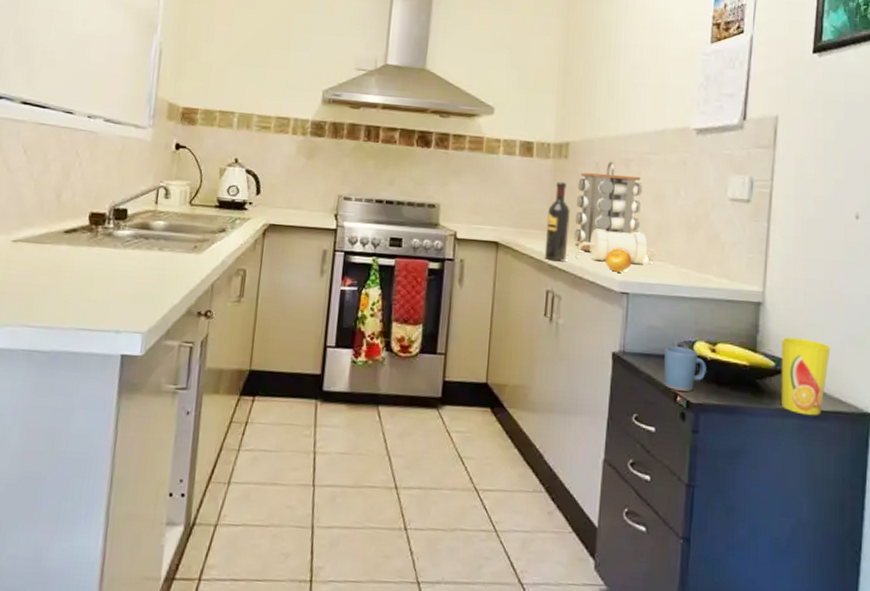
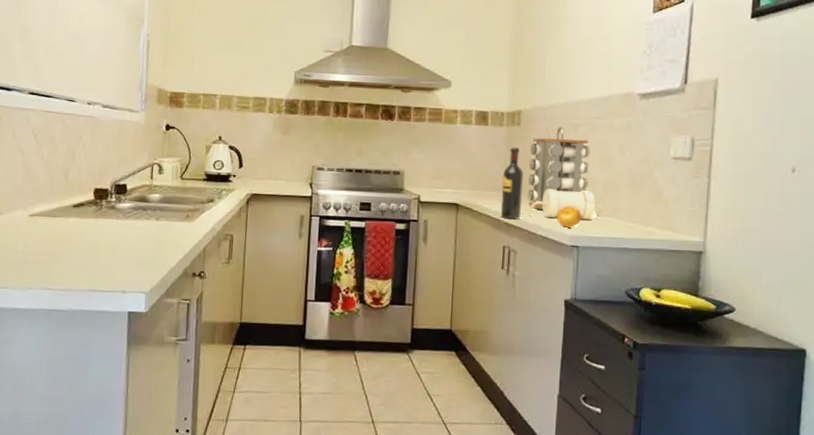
mug: present [664,346,706,392] -> none [612,293,652,334]
cup: present [781,337,831,416] -> none [721,282,768,353]

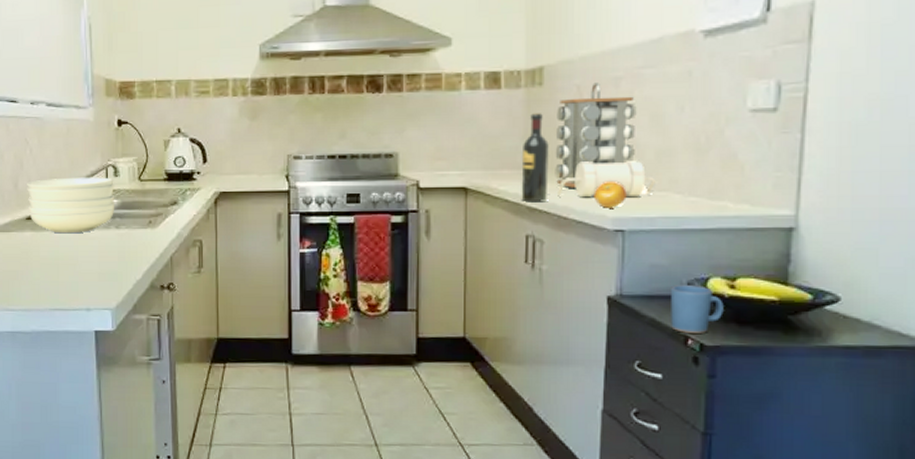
bowl: none [76,172,158,222] -> present [27,177,115,234]
mug: none [612,293,652,334] -> present [671,285,724,335]

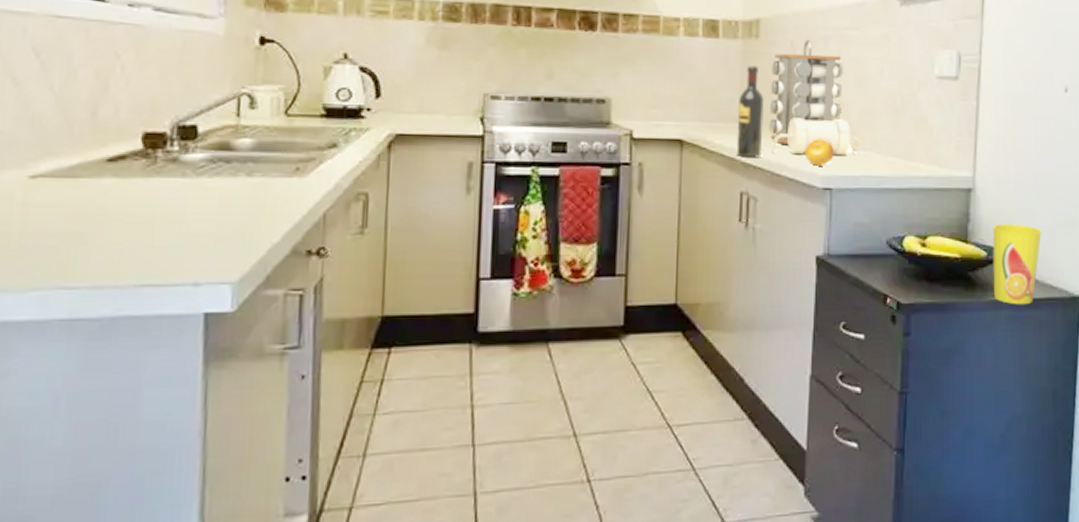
bowl: present [27,177,115,234] -> none [111,107,249,182]
mug: present [671,285,724,335] -> none [872,244,917,293]
cup: none [820,264,888,353] -> present [993,223,1042,305]

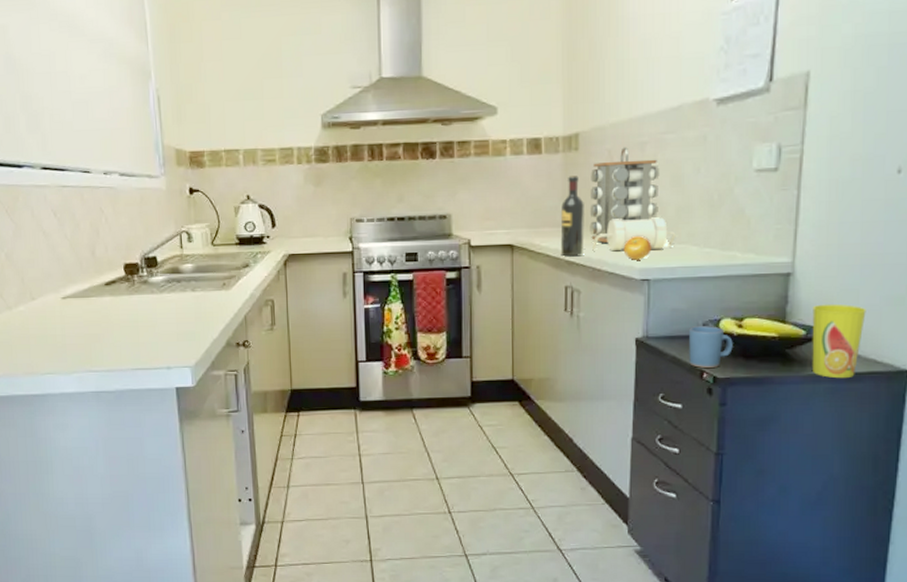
mug: none [872,244,917,293] -> present [689,326,733,369]

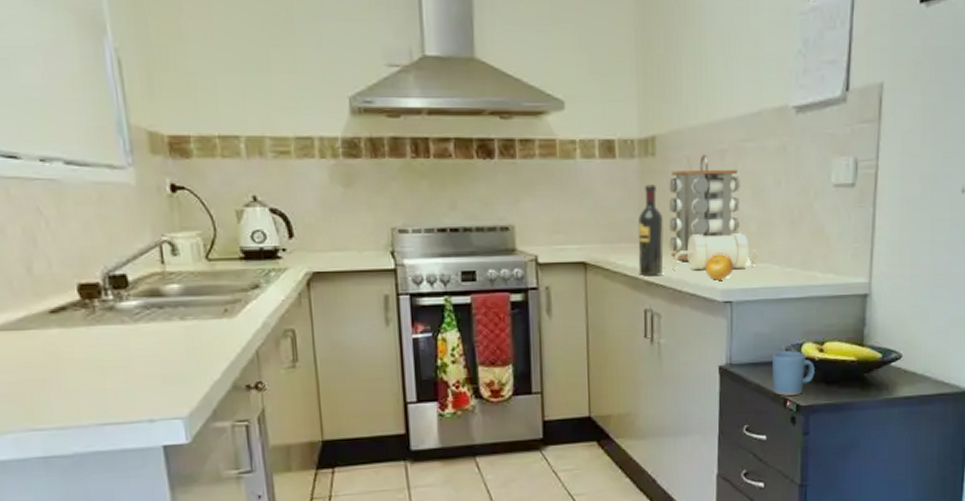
cup: present [812,304,866,379] -> none [887,325,935,402]

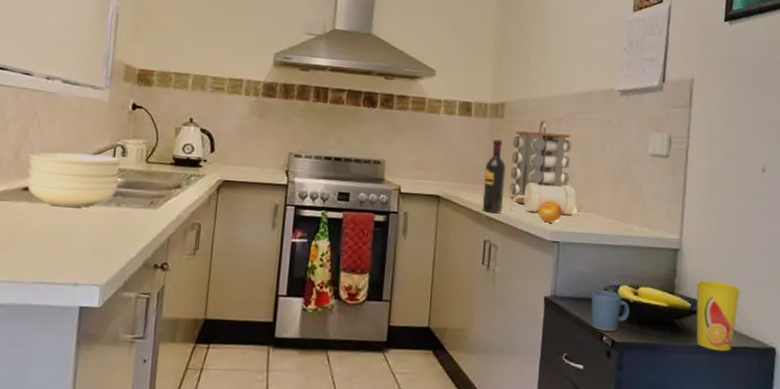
bowl: none [45,256,177,329] -> present [26,152,121,208]
cup: none [887,325,935,402] -> present [696,280,740,352]

